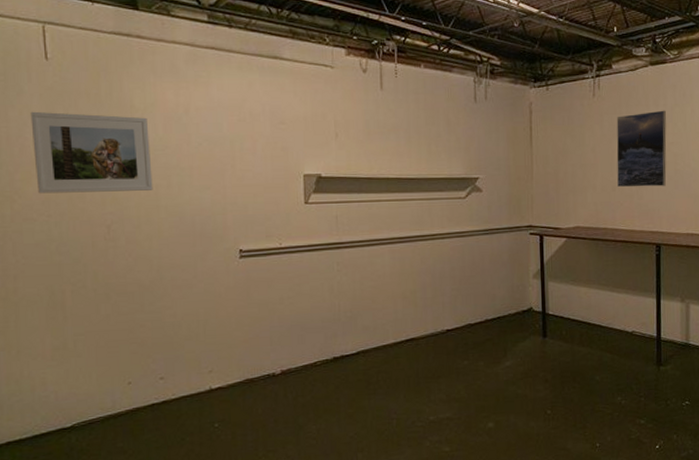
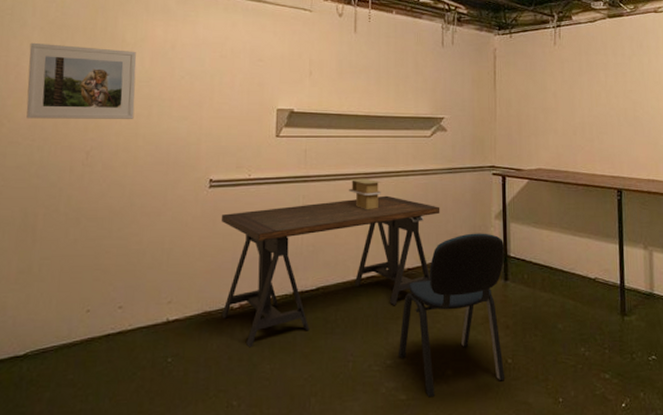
desk: none [254,259,478,411] -> present [221,195,440,348]
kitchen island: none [383,242,417,274] -> present [349,178,381,209]
office chair: none [440,292,545,448] -> present [398,233,506,398]
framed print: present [616,110,667,188] -> none [577,59,626,132]

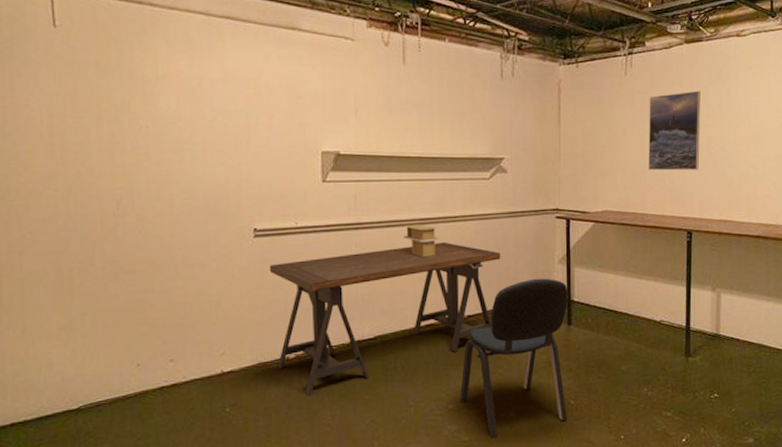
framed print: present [26,42,137,119] -> none [37,80,165,167]
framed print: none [577,59,626,132] -> present [648,90,701,171]

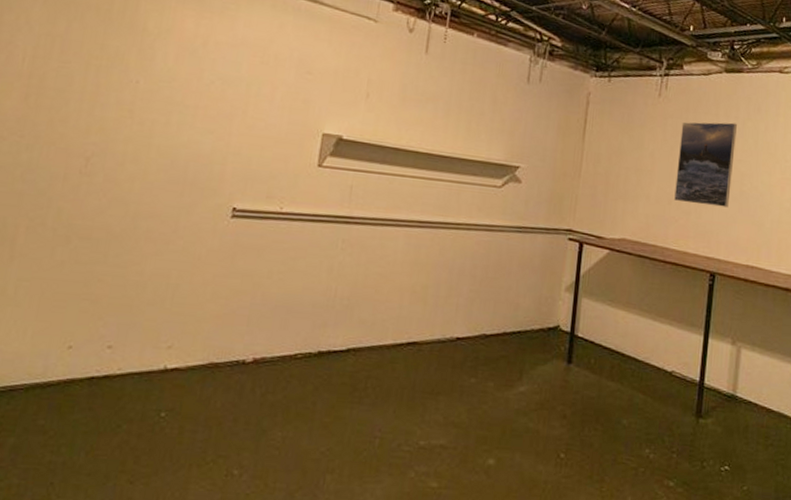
desk: present [269,242,501,396] -> none [230,249,503,410]
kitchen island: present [404,224,438,257] -> none [398,226,437,265]
office chair: present [459,278,568,438] -> none [433,304,573,488]

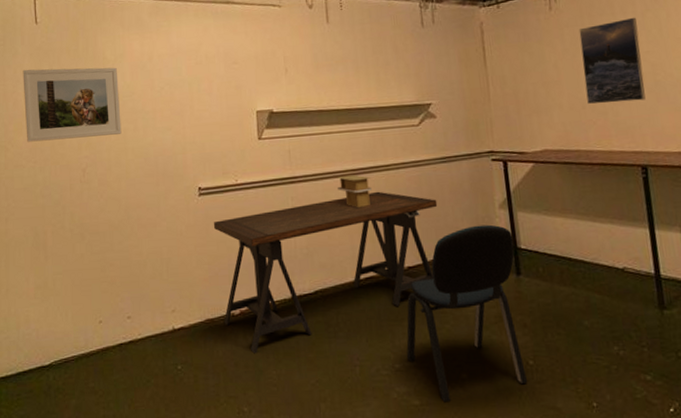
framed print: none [16,17,159,125] -> present [22,67,122,142]
desk: none [230,249,503,410] -> present [213,191,438,354]
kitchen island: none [398,226,437,265] -> present [337,175,372,207]
office chair: none [433,304,573,488] -> present [406,224,528,403]

